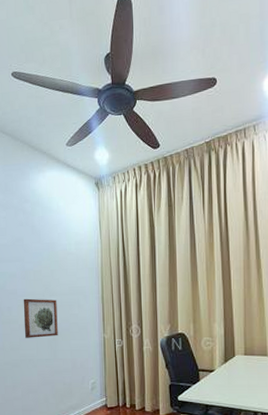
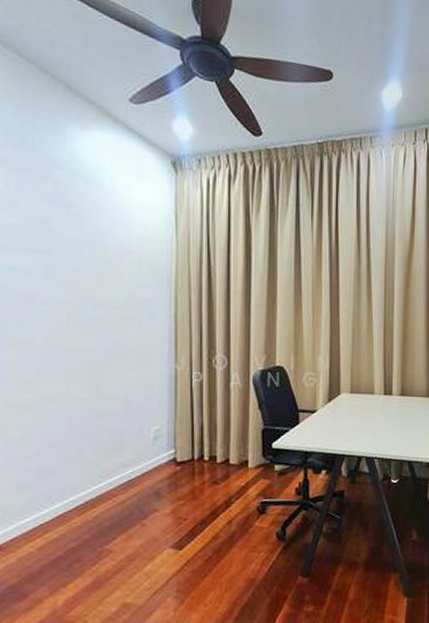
wall art: present [23,298,58,338] -> none [45,309,104,367]

